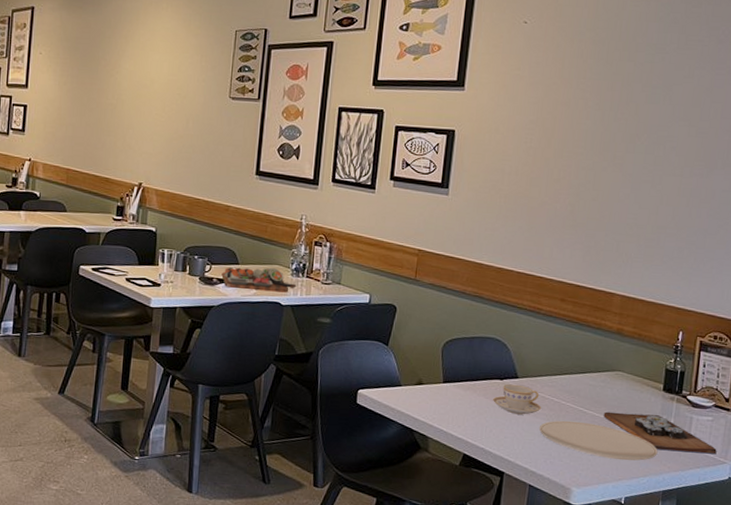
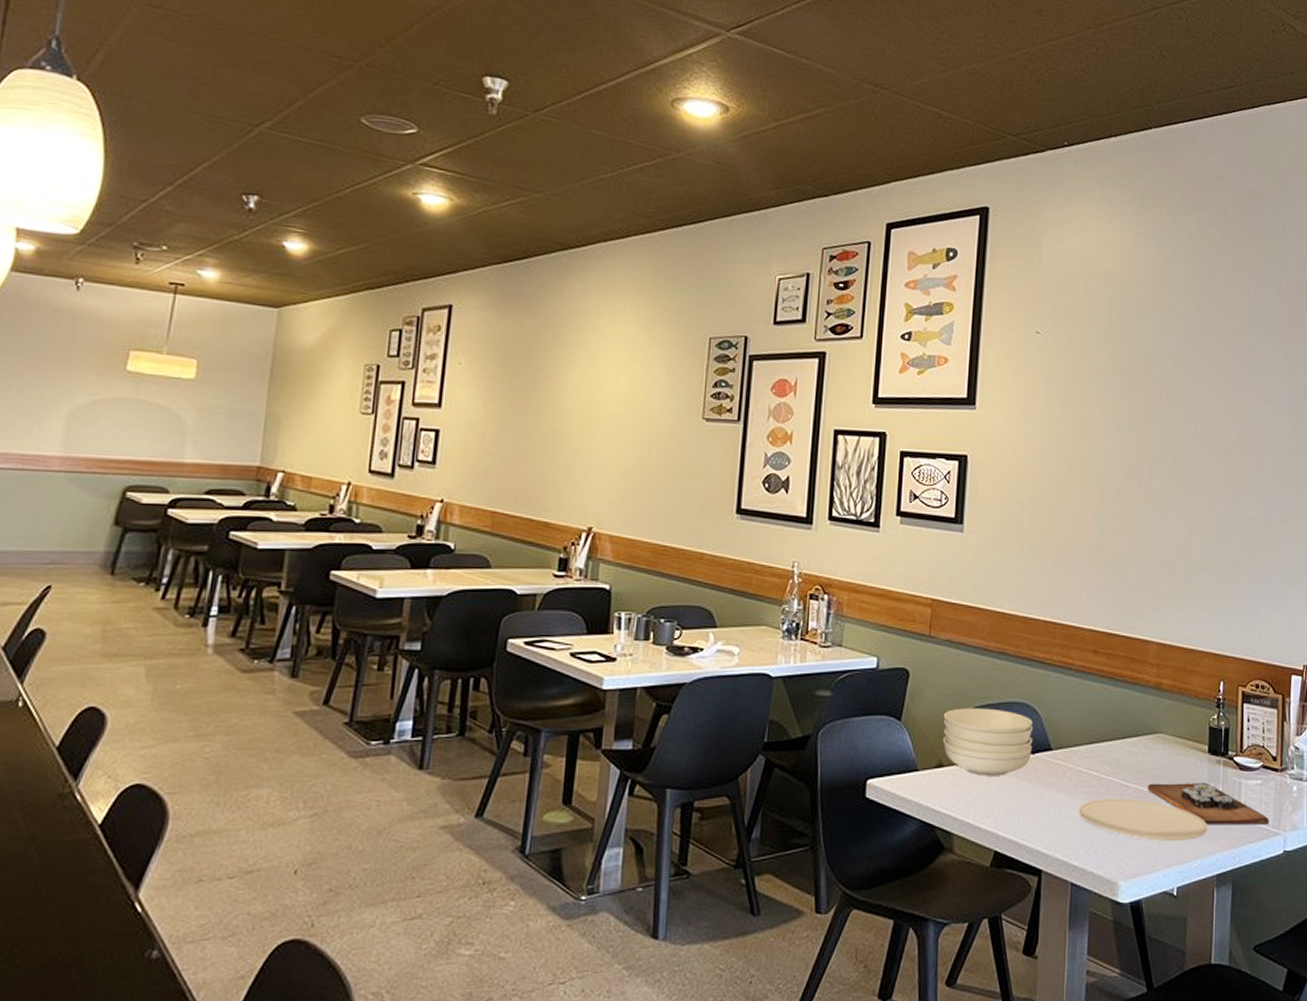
sushi: present [221,267,297,293] -> none [695,629,789,661]
bowl: none [423,339,503,396] -> present [943,708,1033,776]
teacup: present [493,384,542,415] -> none [1025,758,1080,795]

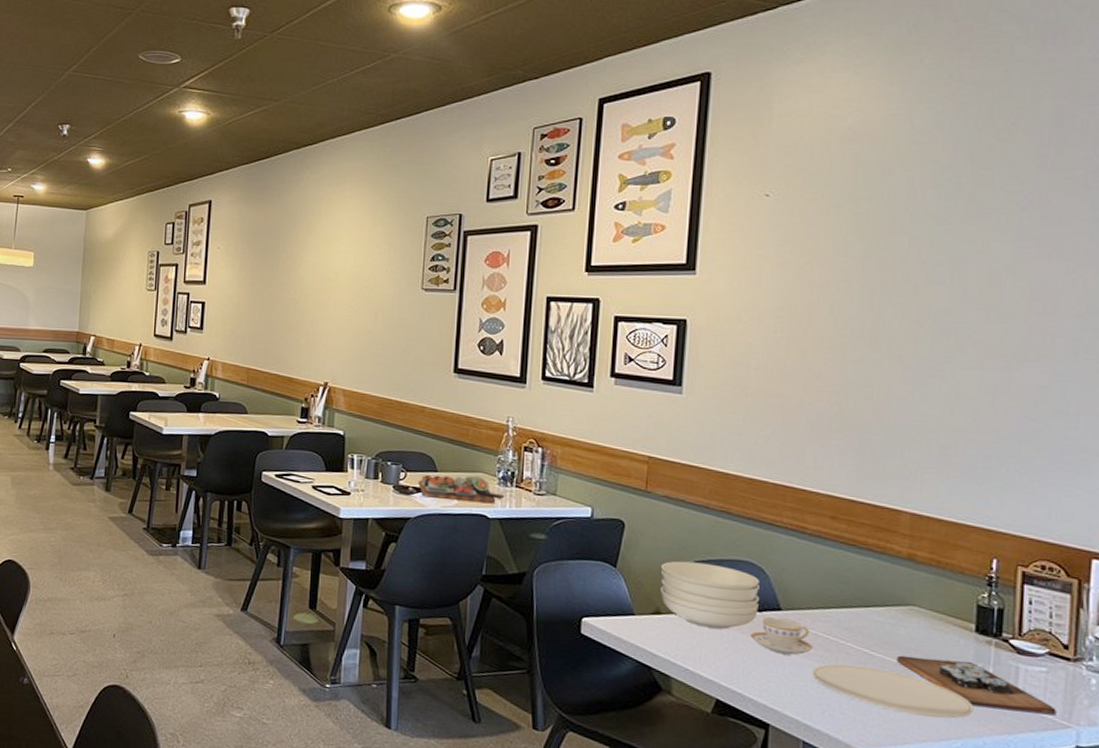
sushi: none [695,629,789,661] -> present [418,474,505,504]
teacup: none [1025,758,1080,795] -> present [750,617,814,655]

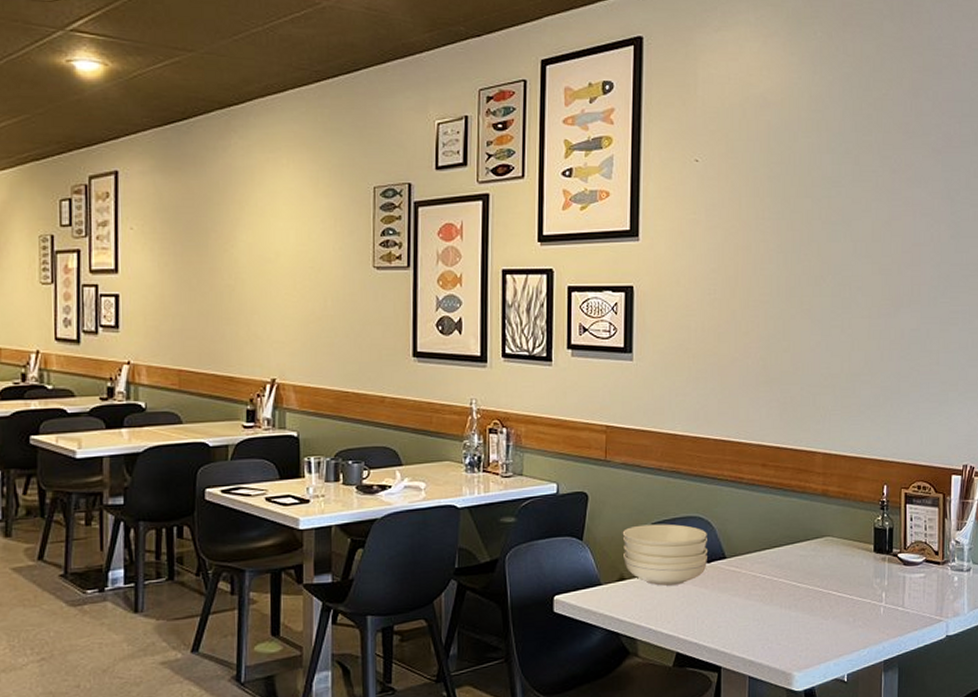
sushi: present [418,474,505,504] -> none [383,464,473,495]
teacup: present [750,617,814,655] -> none [702,565,754,600]
plate: present [811,663,974,719] -> none [753,597,875,634]
sushi: present [896,655,1056,716] -> none [817,579,932,616]

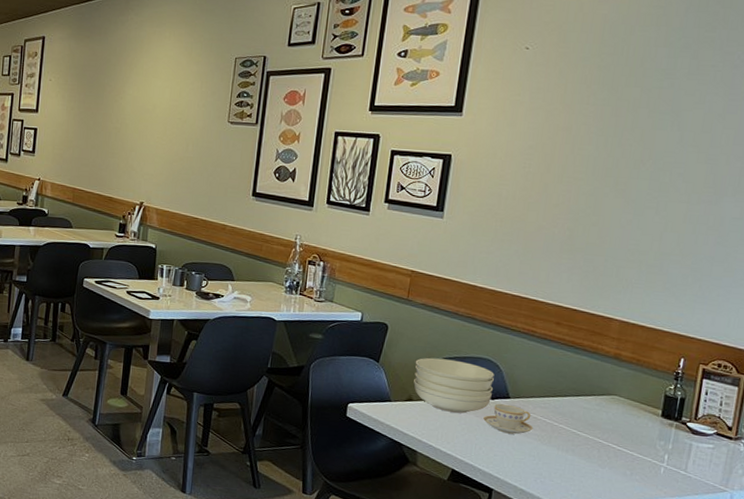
teacup: none [702,565,754,600] -> present [483,403,534,434]

